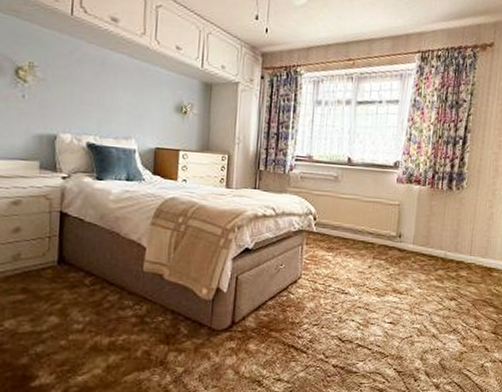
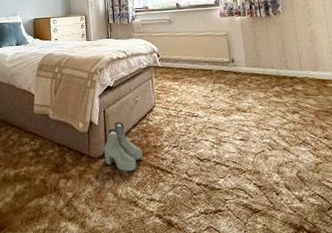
boots: none [229,291,277,349] -> present [103,122,144,172]

